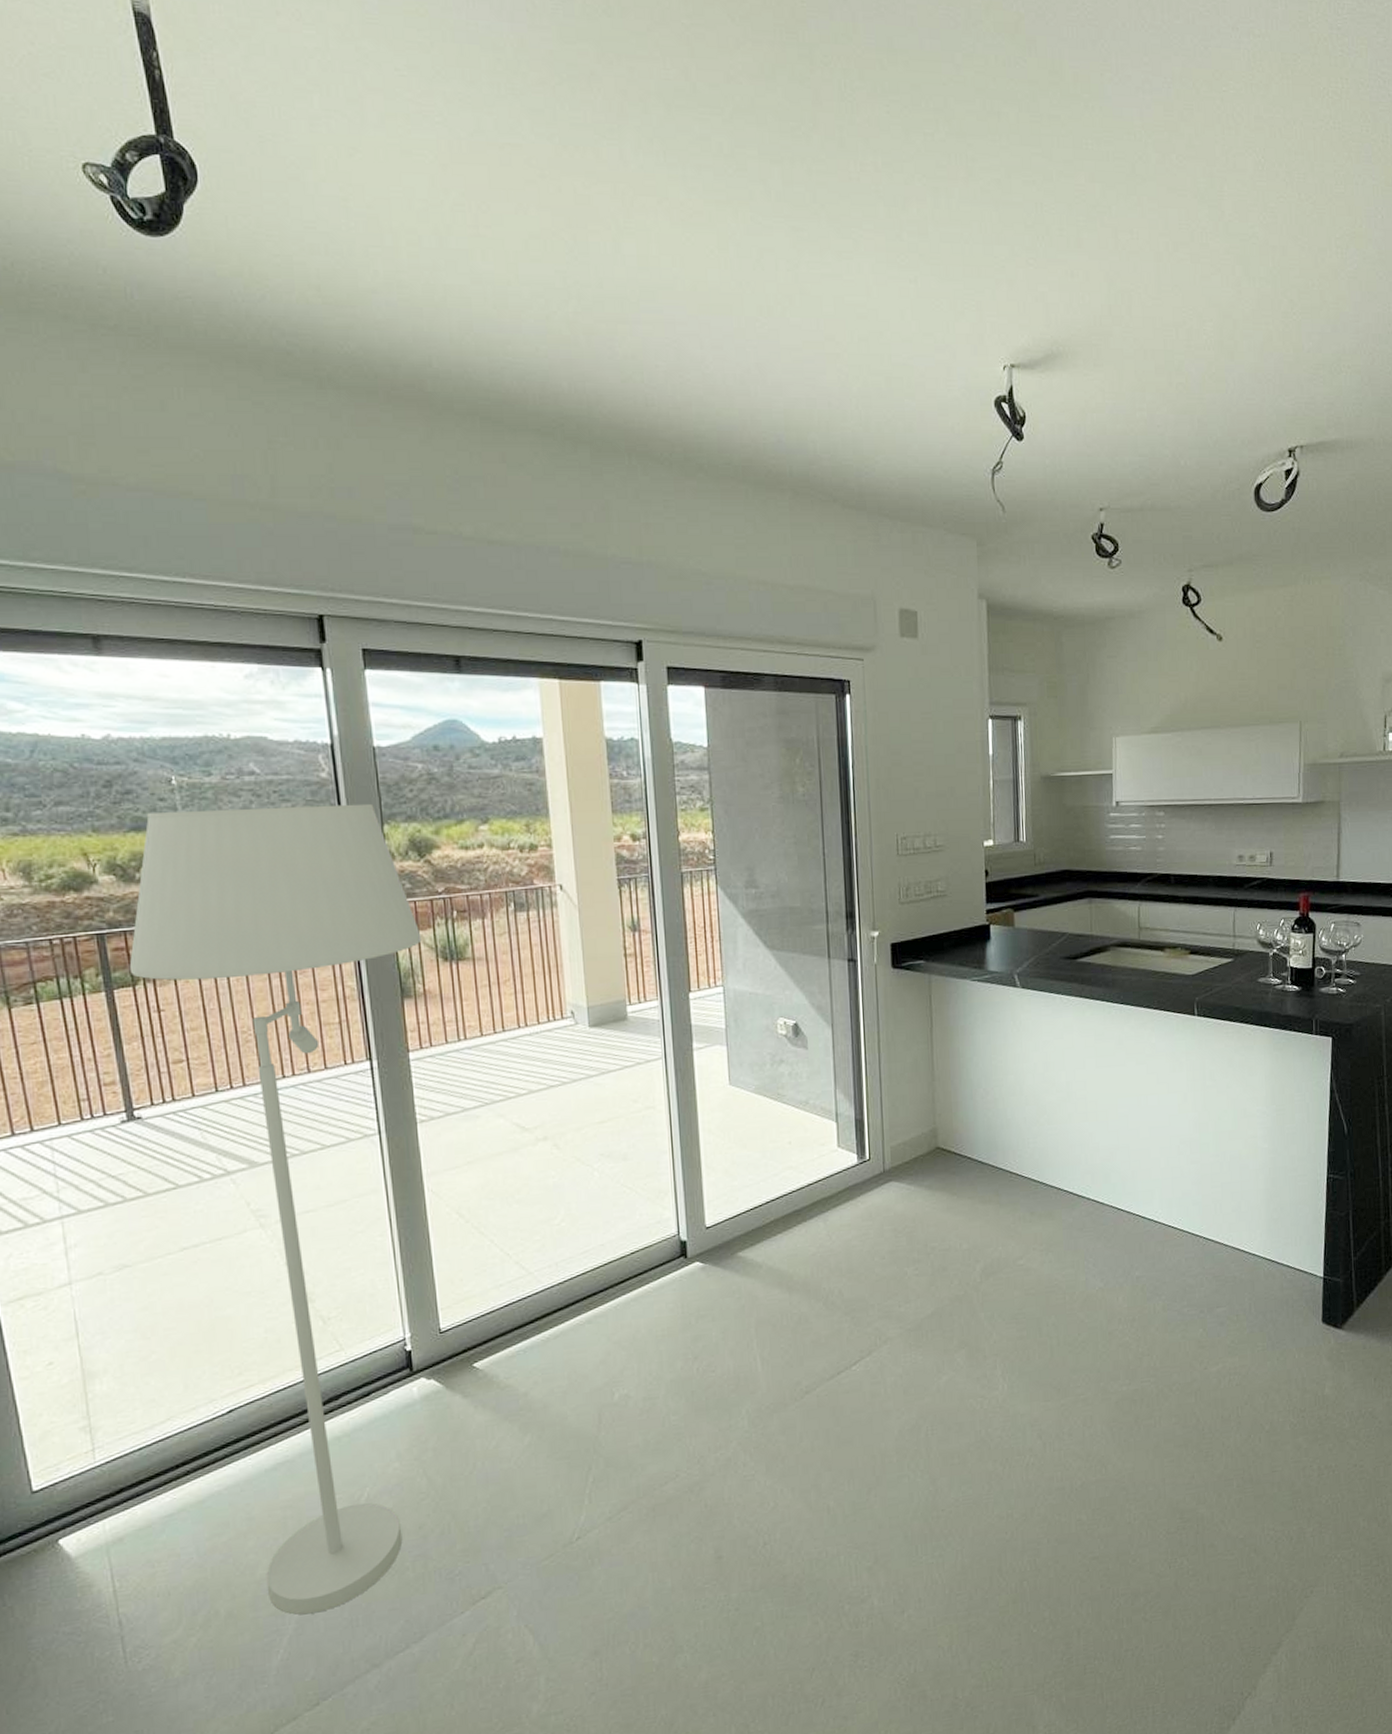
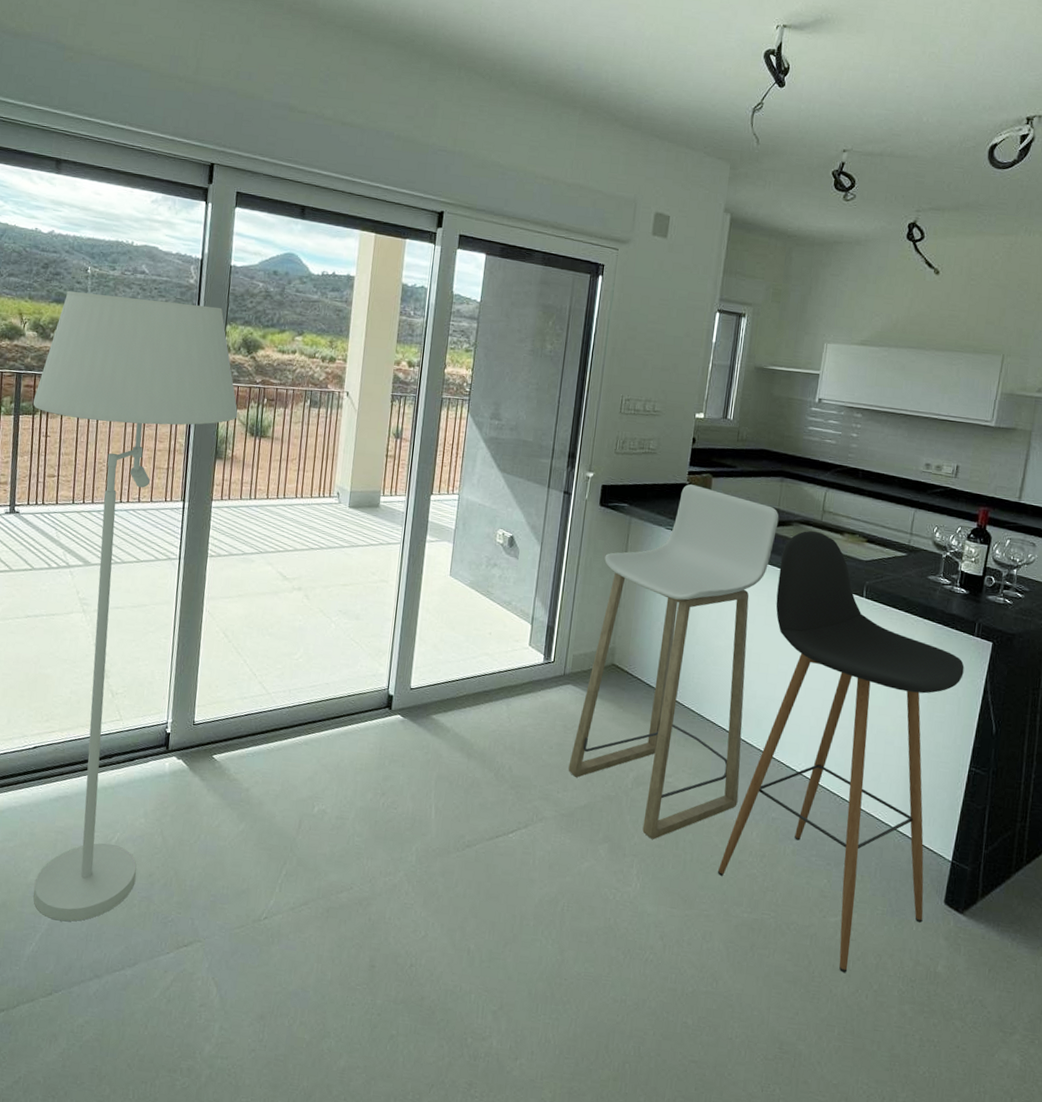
bar stool: none [906,924,1098,1332] -> present [568,484,779,839]
bar stool: none [1087,952,1308,1421] -> present [717,530,965,973]

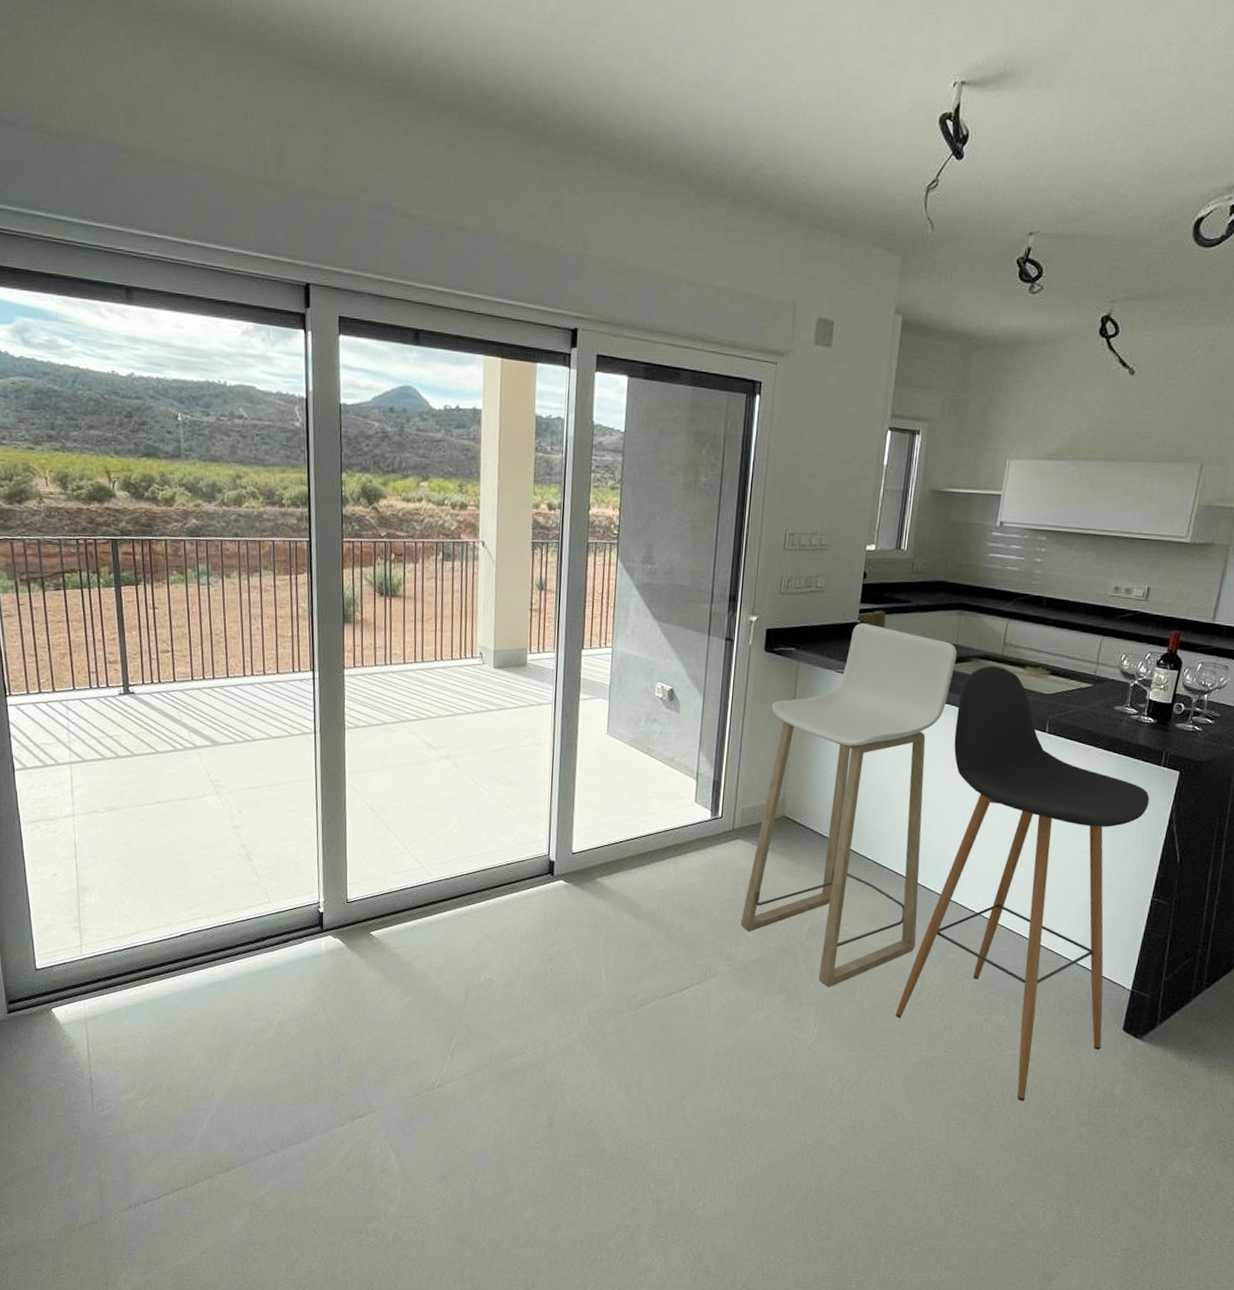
floor lamp: present [33,291,238,922] -> none [134,443,364,1102]

